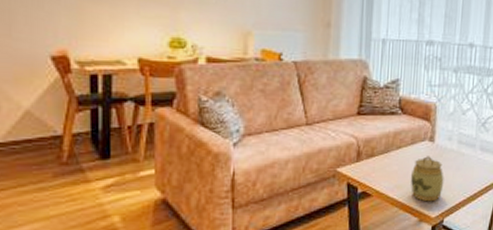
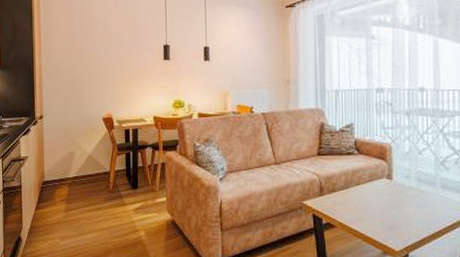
jar: present [410,156,444,202] -> none [371,192,406,236]

